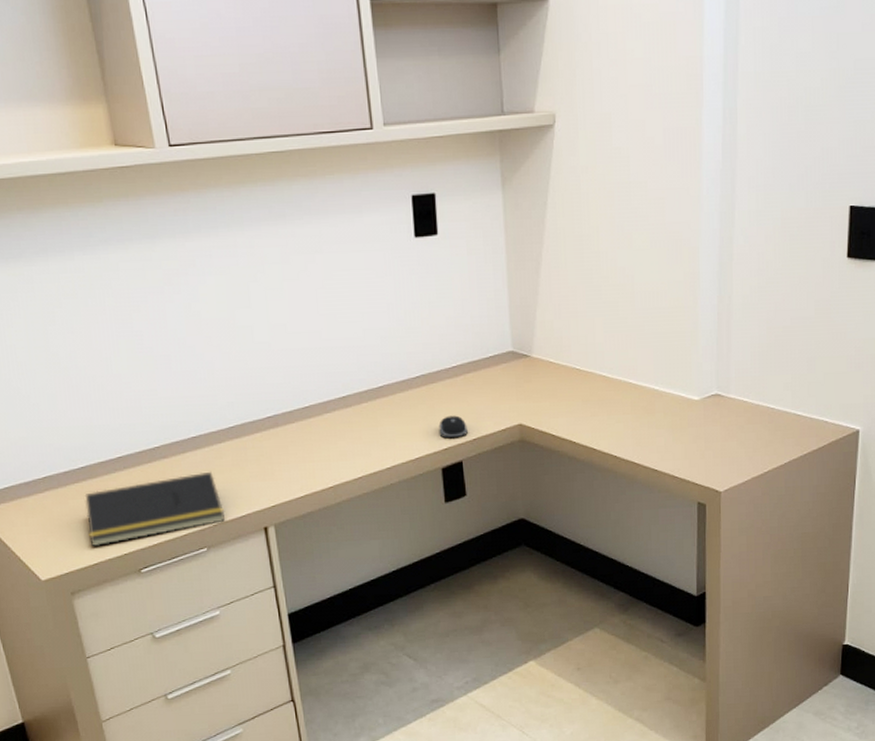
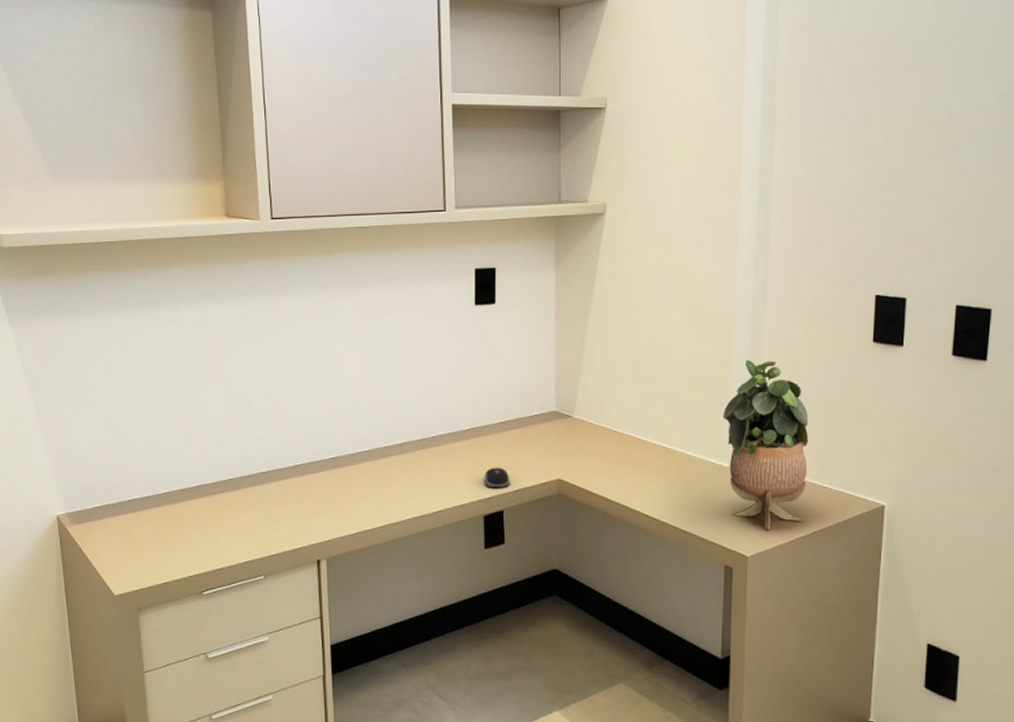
notepad: present [84,471,226,547] -> none [161,504,284,568]
potted plant: none [691,283,782,463] -> present [723,359,809,529]

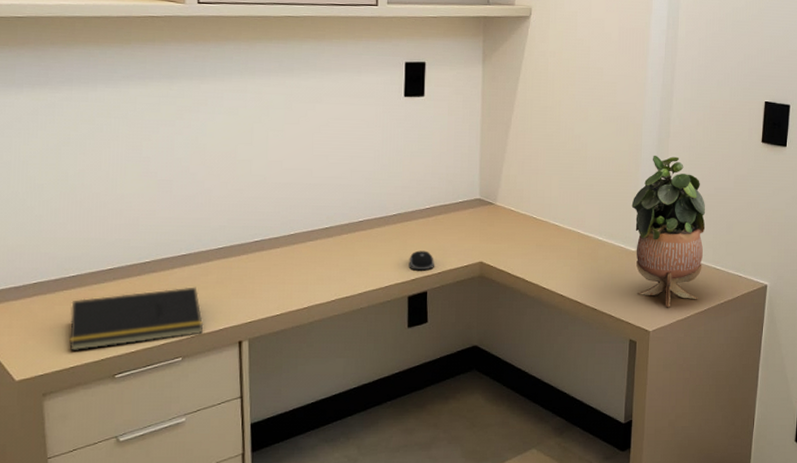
notepad: none [161,504,284,568] -> present [69,287,204,352]

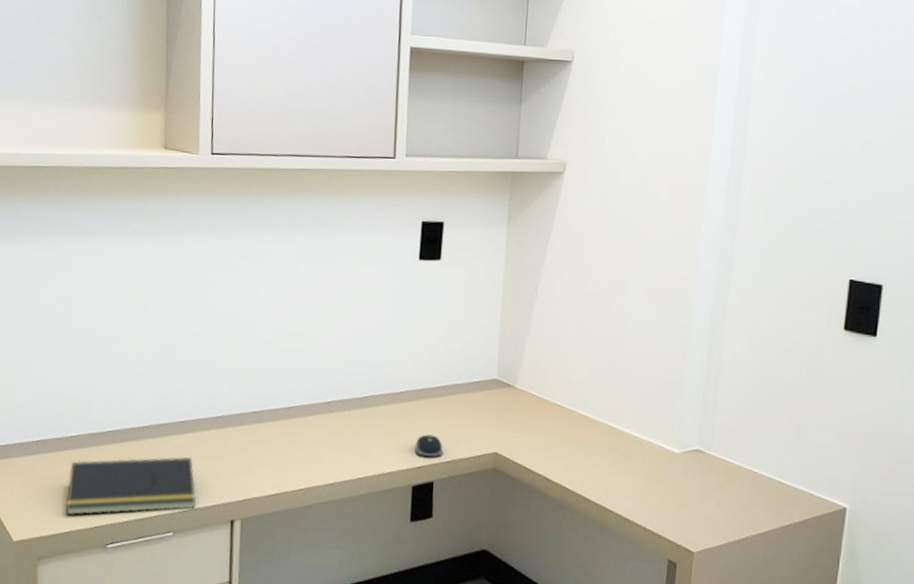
potted plant: present [631,155,706,307] -> none [676,338,770,525]

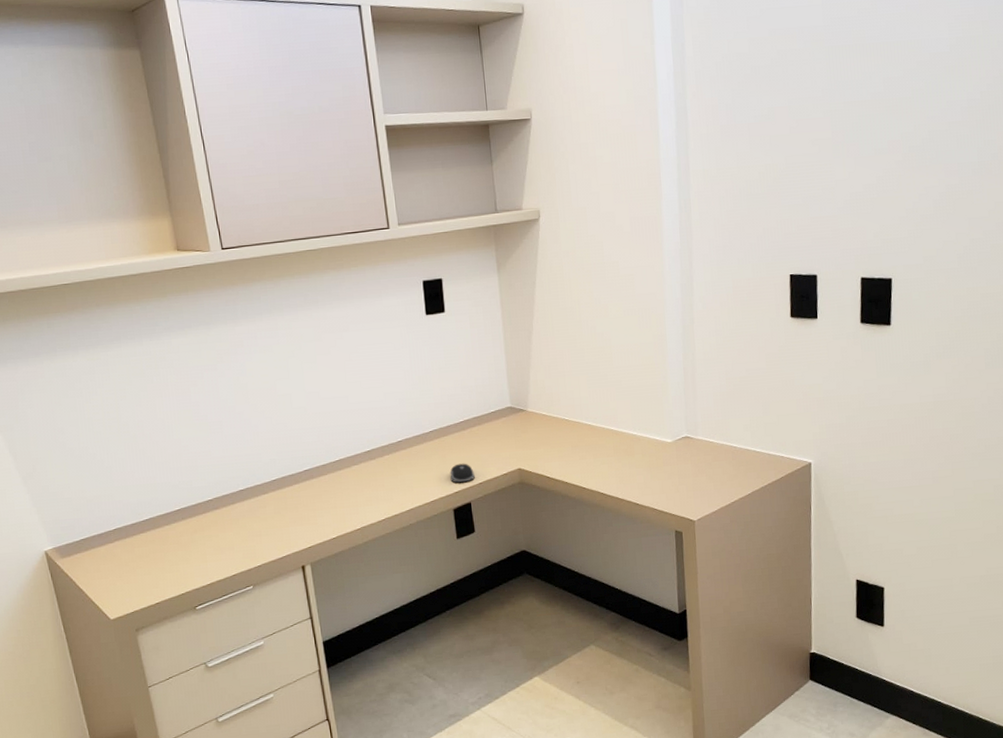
notepad: present [65,456,197,516] -> none [148,519,269,589]

